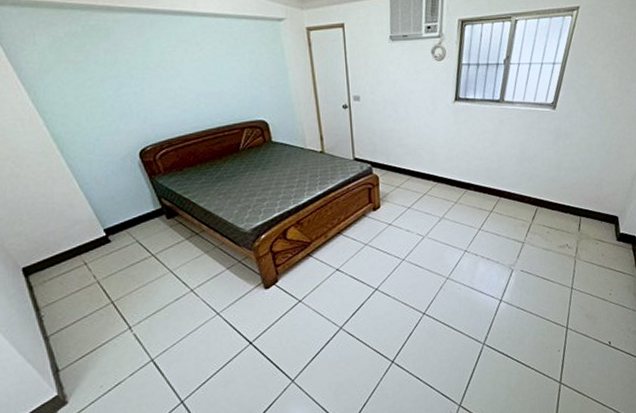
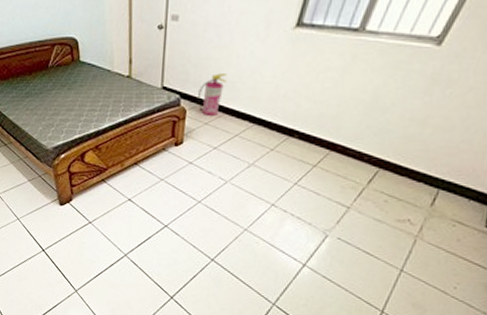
fire extinguisher: none [387,142,408,181] -> present [198,73,227,117]

